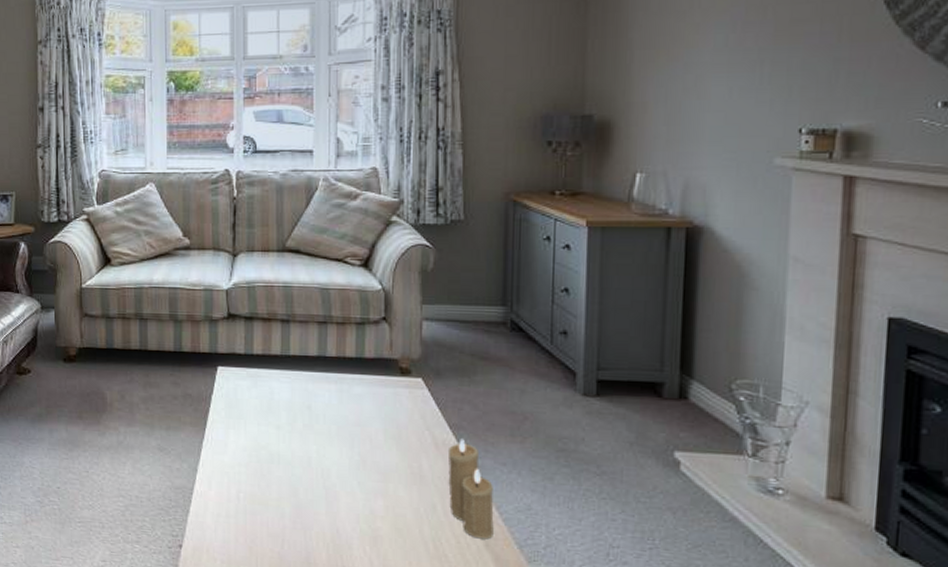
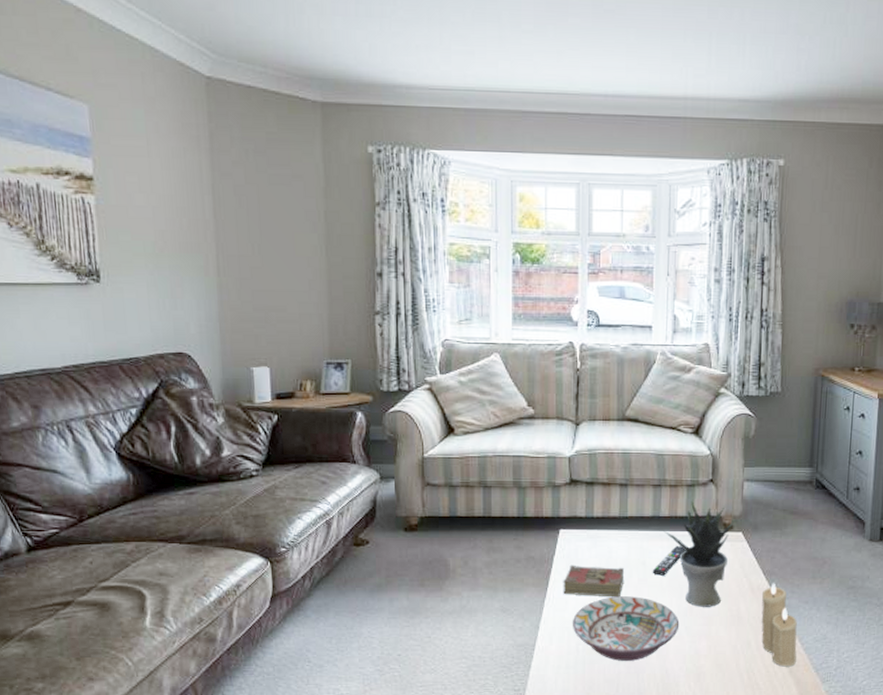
book: none [222,404,288,444] -> present [563,564,625,597]
decorative bowl: none [233,442,351,516] -> present [573,596,680,661]
remote control: none [318,390,356,423] -> present [652,546,686,576]
potted plant: none [330,341,412,462] -> present [663,501,734,607]

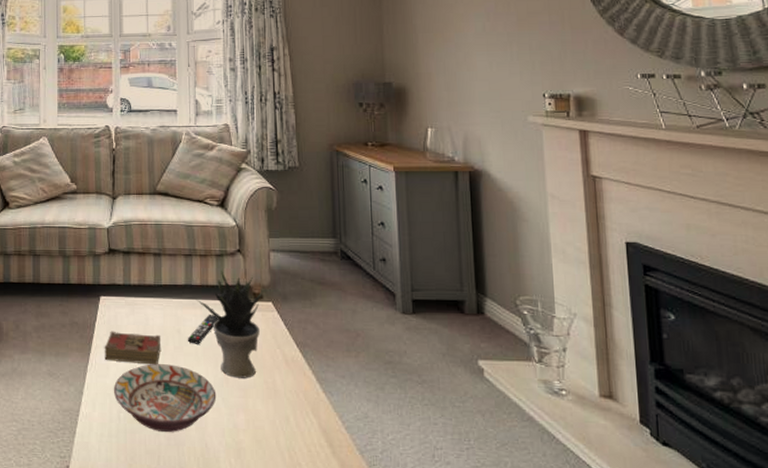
candle: present [761,583,797,667] -> none [296,355,338,447]

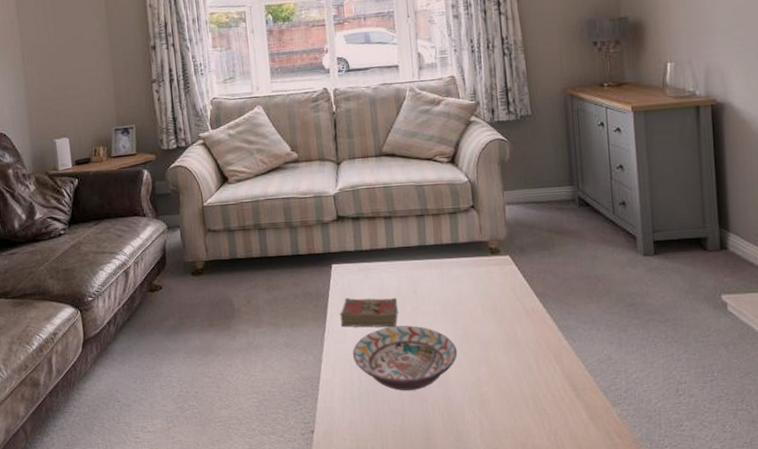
remote control: present [187,315,218,344] -> none [424,273,455,304]
potted plant: present [196,271,263,378] -> none [431,228,500,333]

